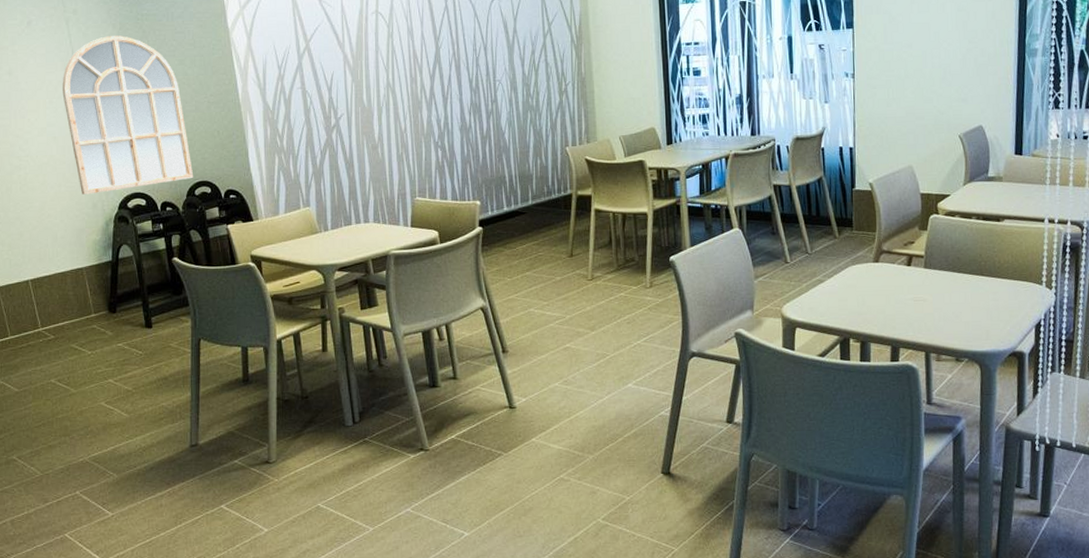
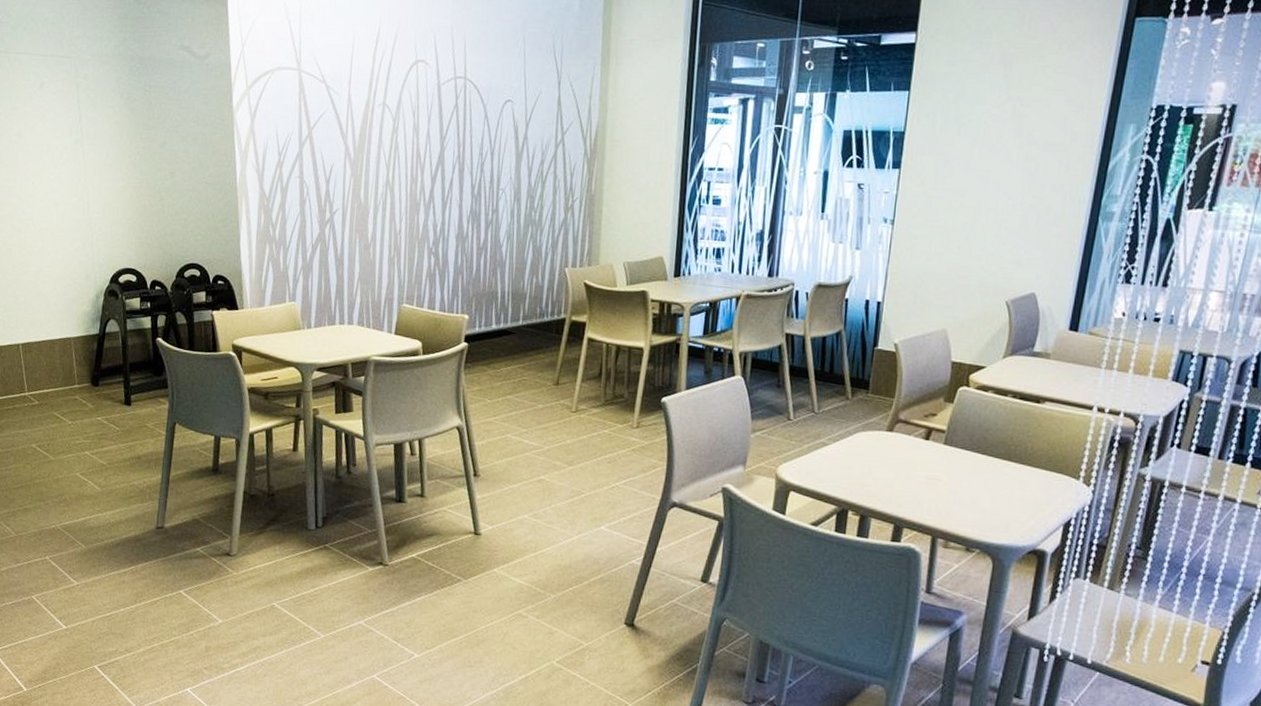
mirror: present [62,35,194,195] -> none [67,105,185,265]

